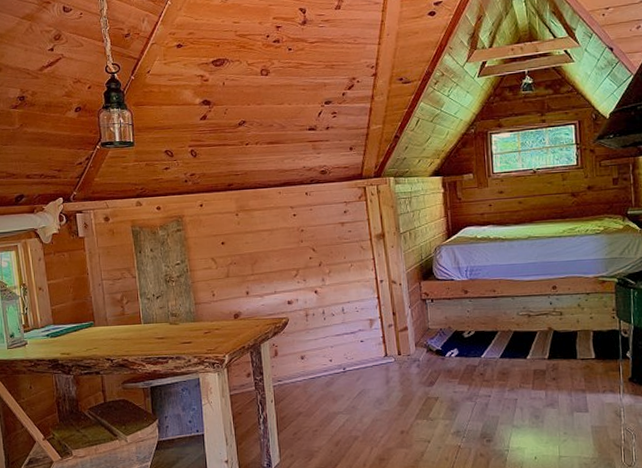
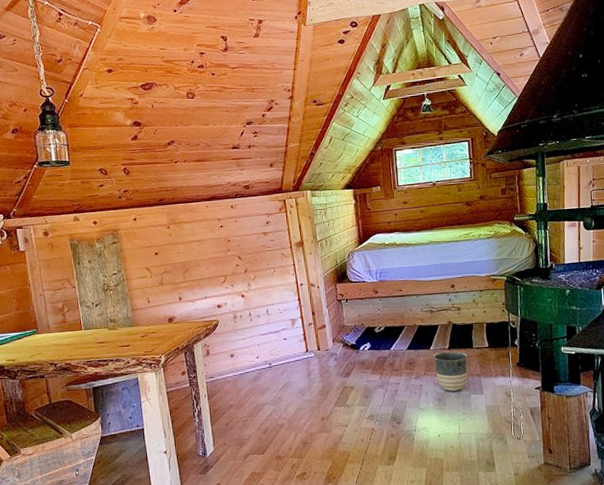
planter: none [531,361,571,408] -> present [434,351,468,392]

